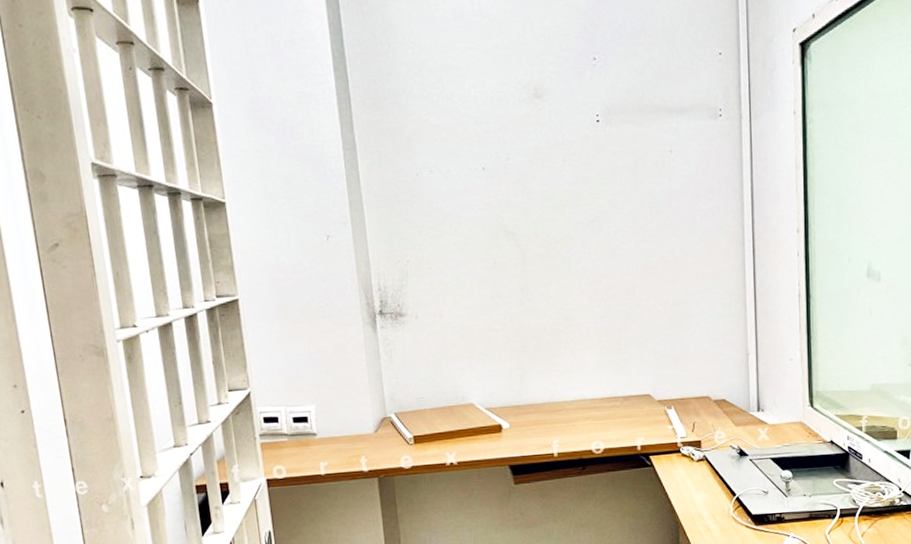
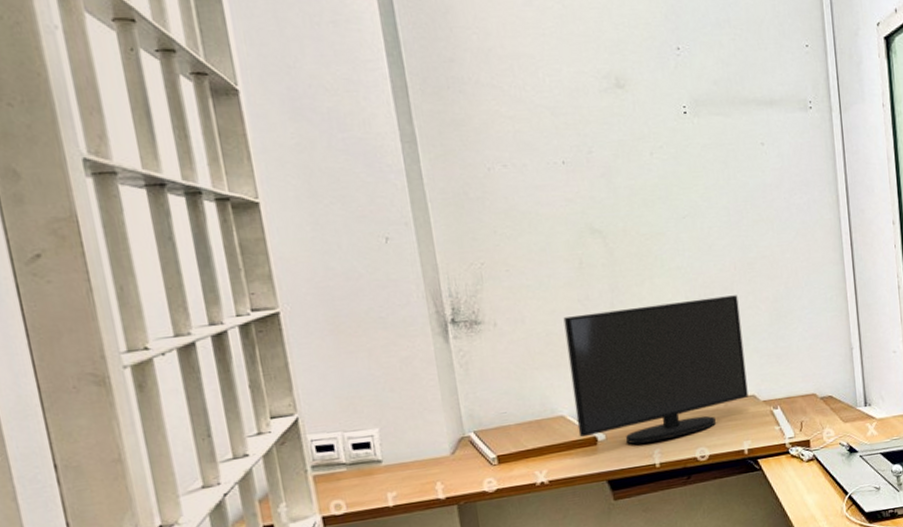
monitor: none [477,298,644,434] -> present [563,295,749,445]

